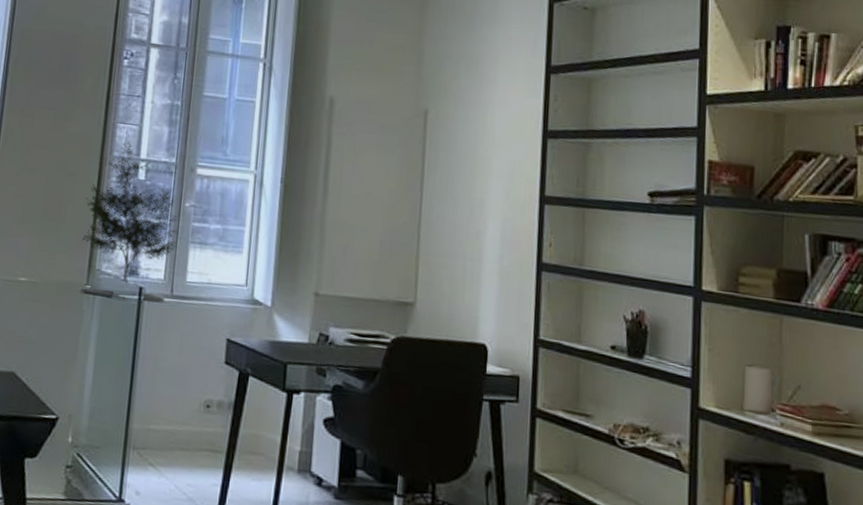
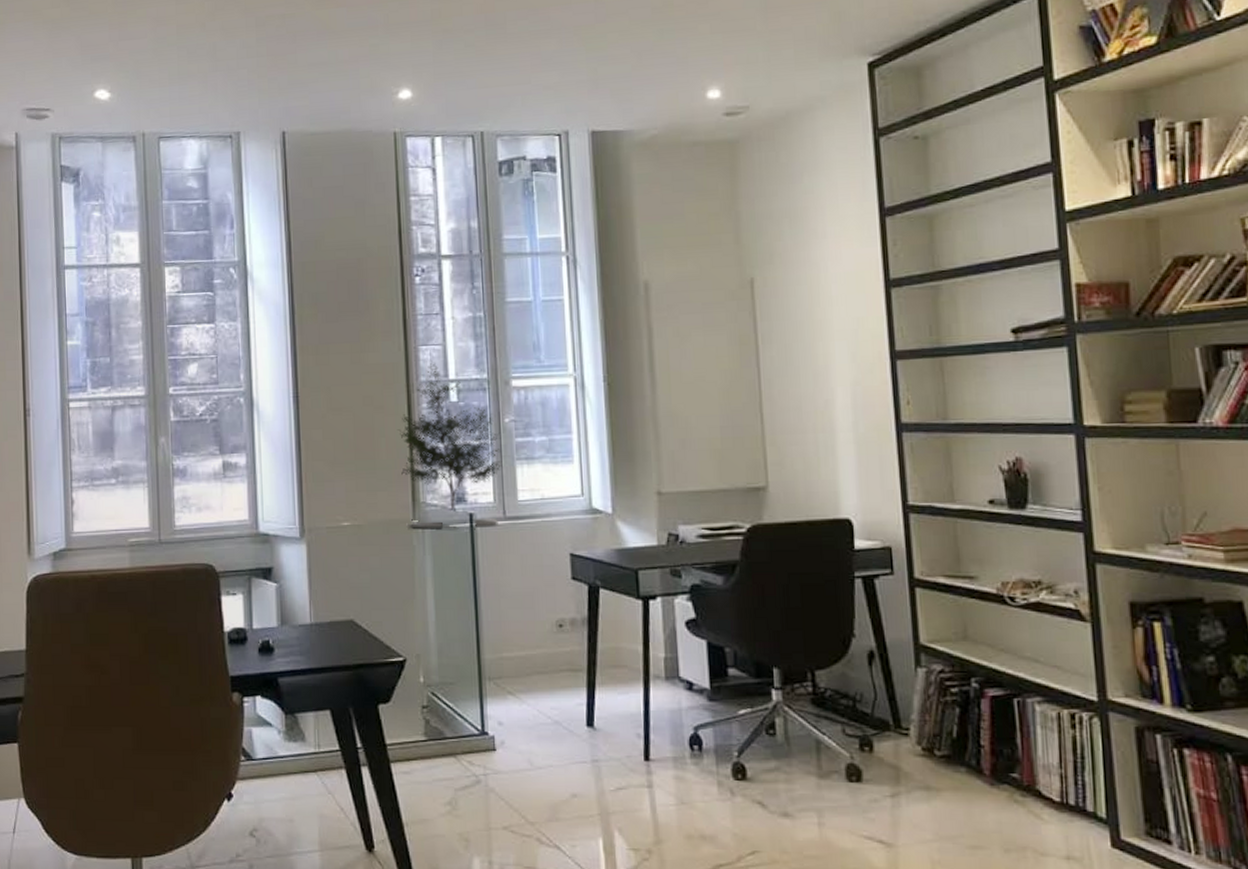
candle: present [742,364,773,416] -> none [1140,498,1179,550]

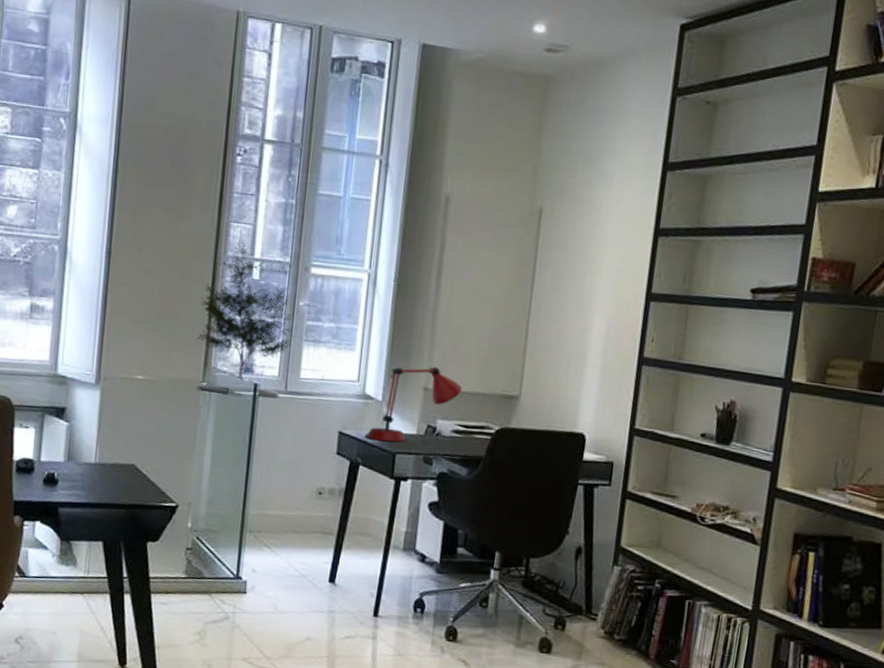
desk lamp: none [599,467,701,558] -> present [364,366,463,443]

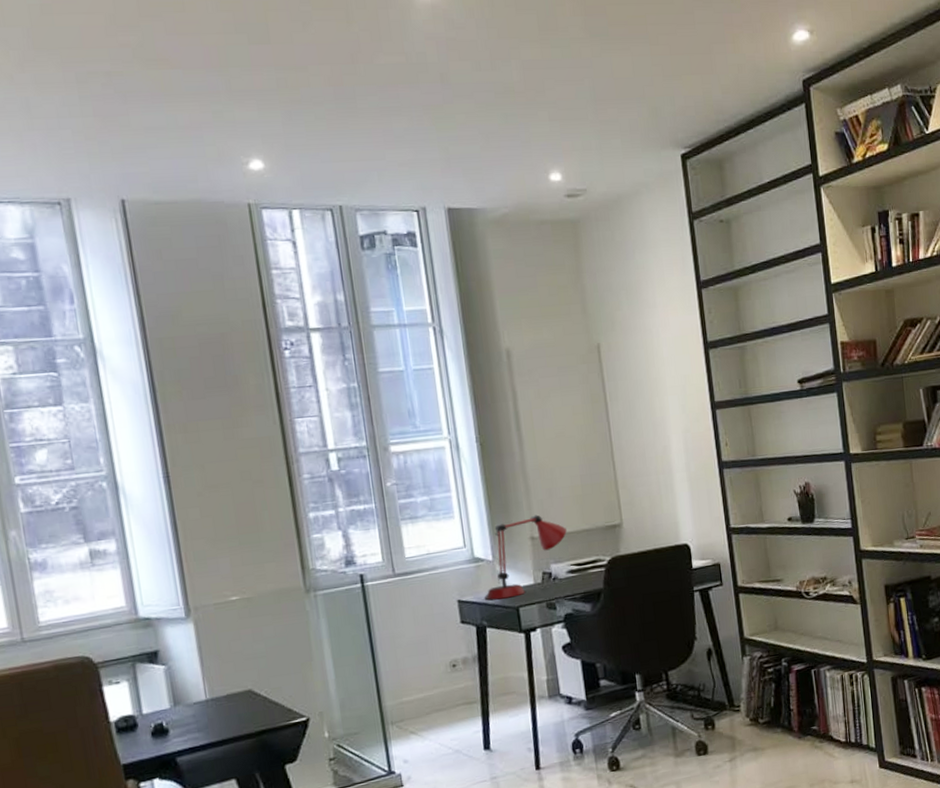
potted tree: present [195,240,293,399] -> none [281,435,389,596]

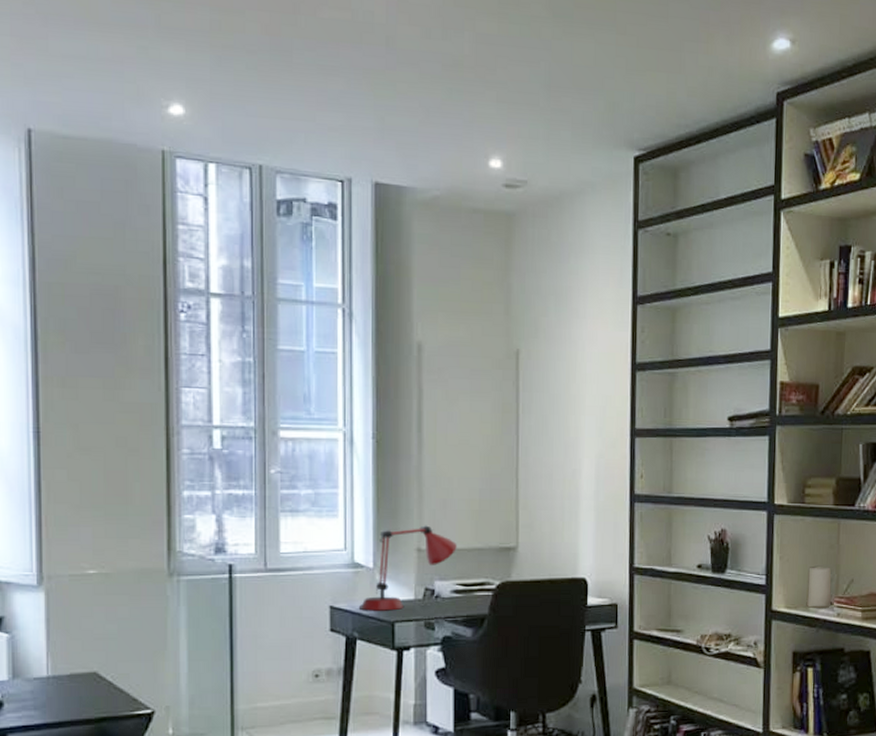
candle: none [889,504,914,544] -> present [807,567,832,609]

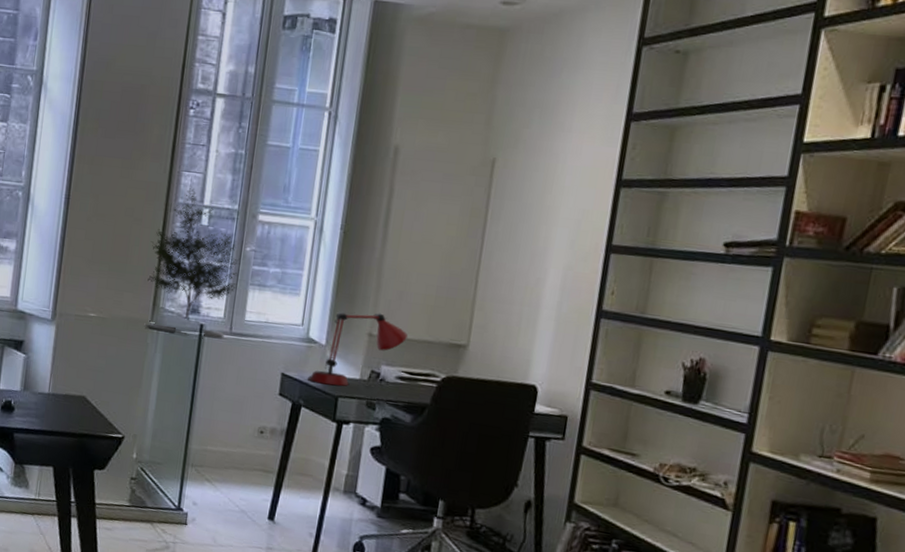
potted tree: none [155,407,266,580] -> present [144,188,240,340]
candle: present [807,567,832,609] -> none [797,413,835,462]

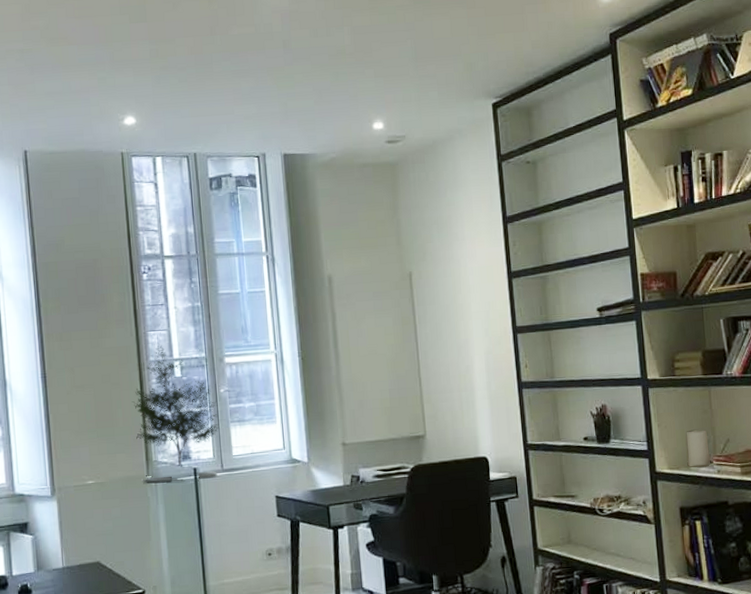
desk lamp: present [307,311,409,387] -> none [298,423,376,498]
candle: none [797,413,835,462] -> present [686,430,711,468]

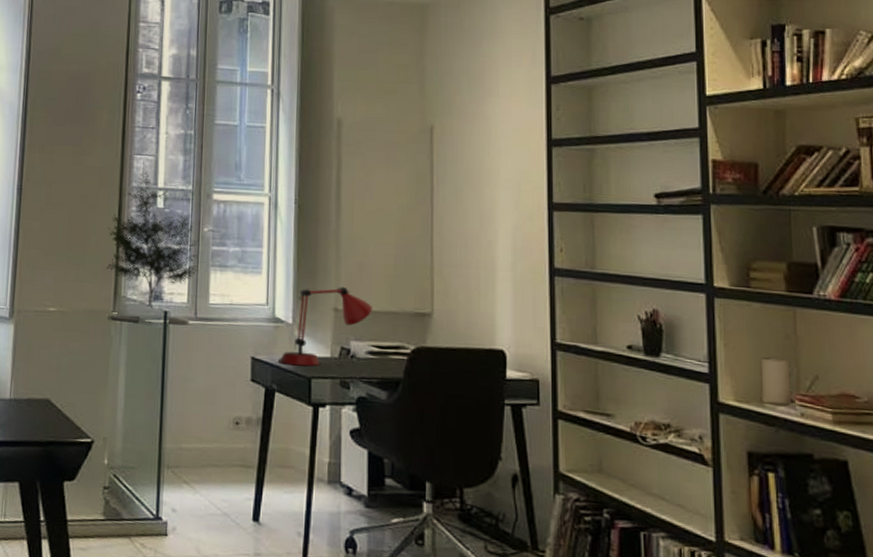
desk lamp: none [298,423,376,498] -> present [277,286,373,367]

